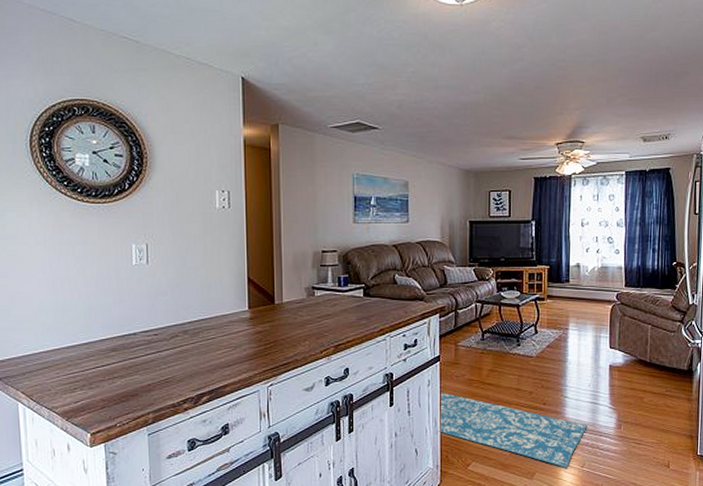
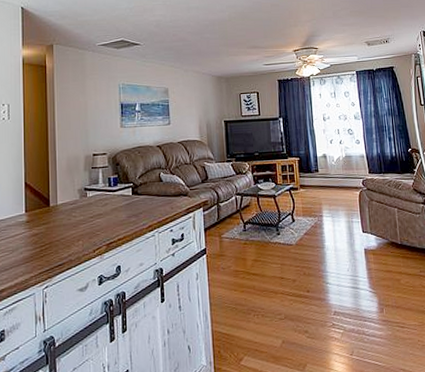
rug: present [438,392,588,468] -> none [209,285,351,357]

